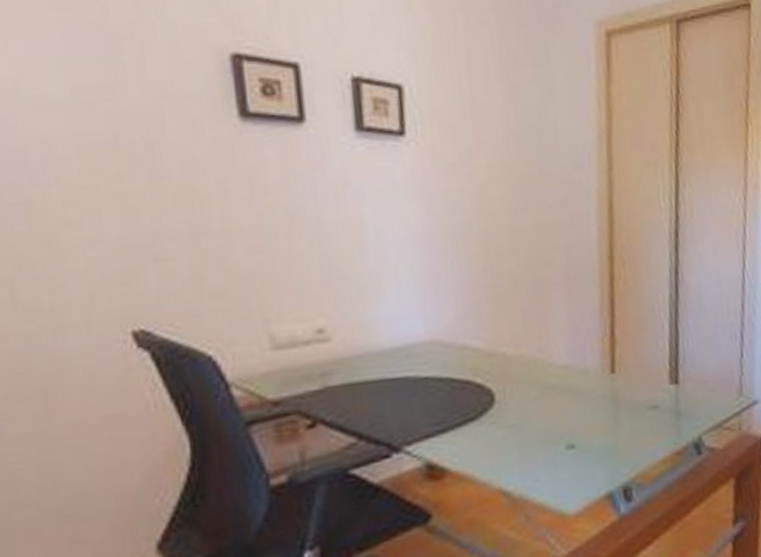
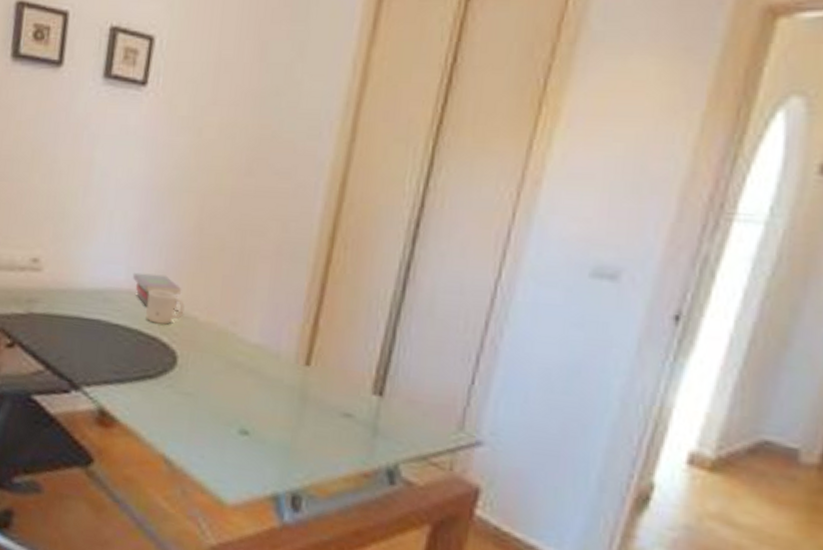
books: none [431,319,484,354] -> present [132,272,181,310]
mug: none [452,333,492,368] -> present [146,289,185,325]

